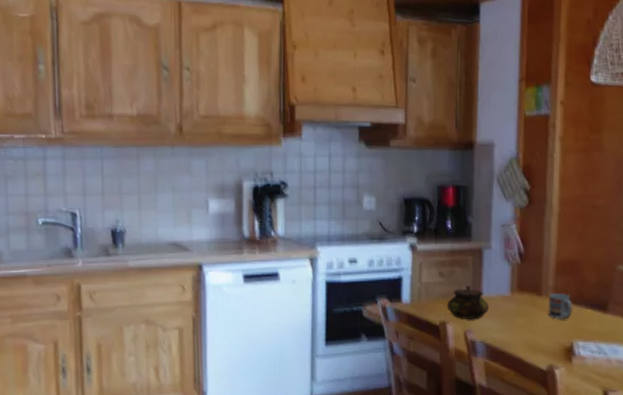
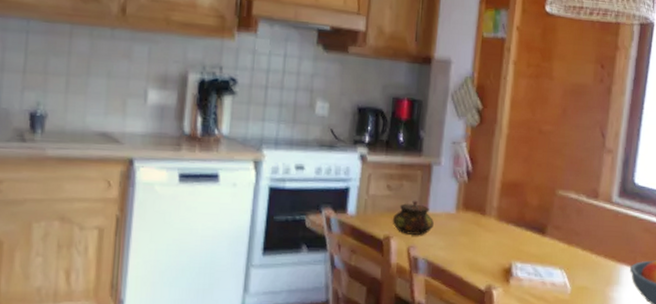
cup: present [548,293,574,319] -> none [490,214,515,240]

